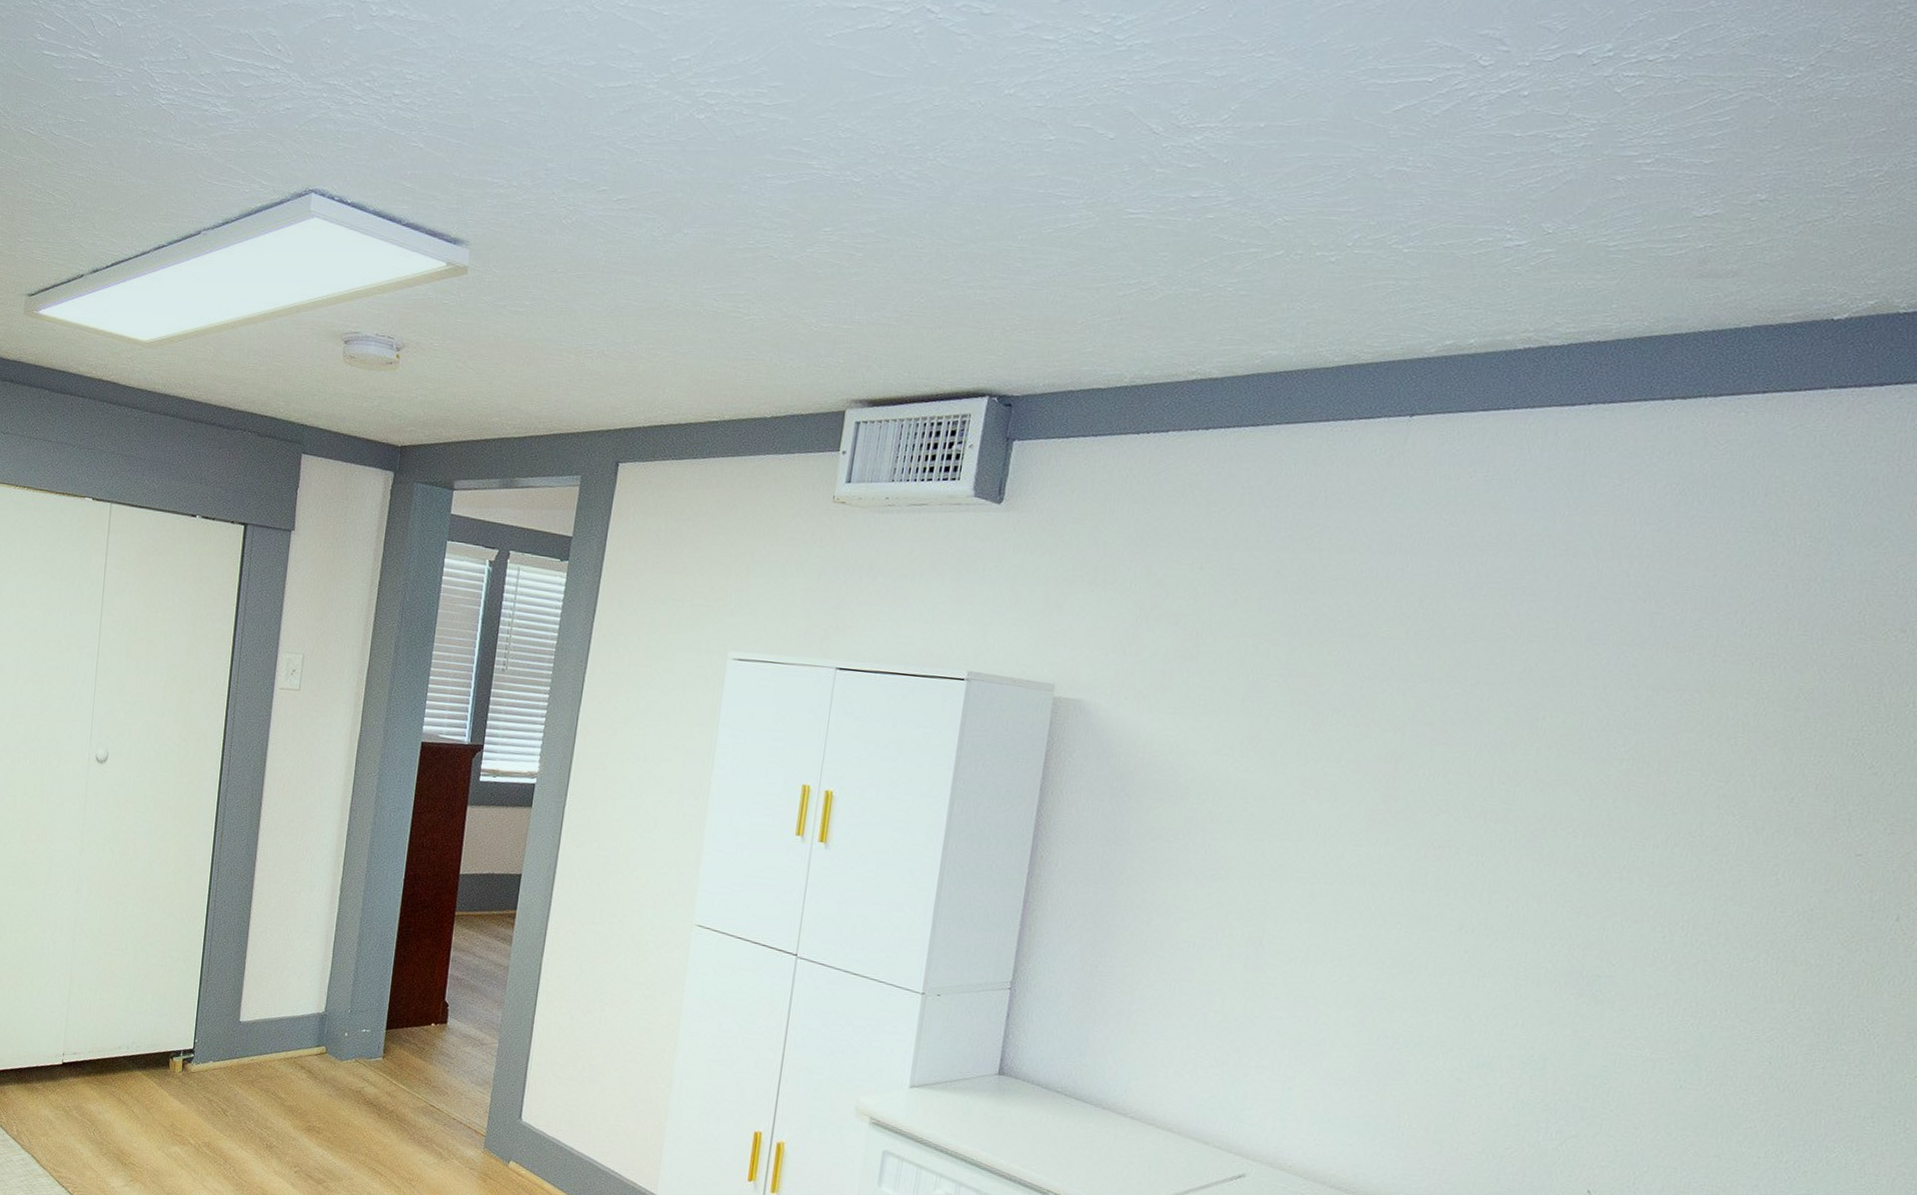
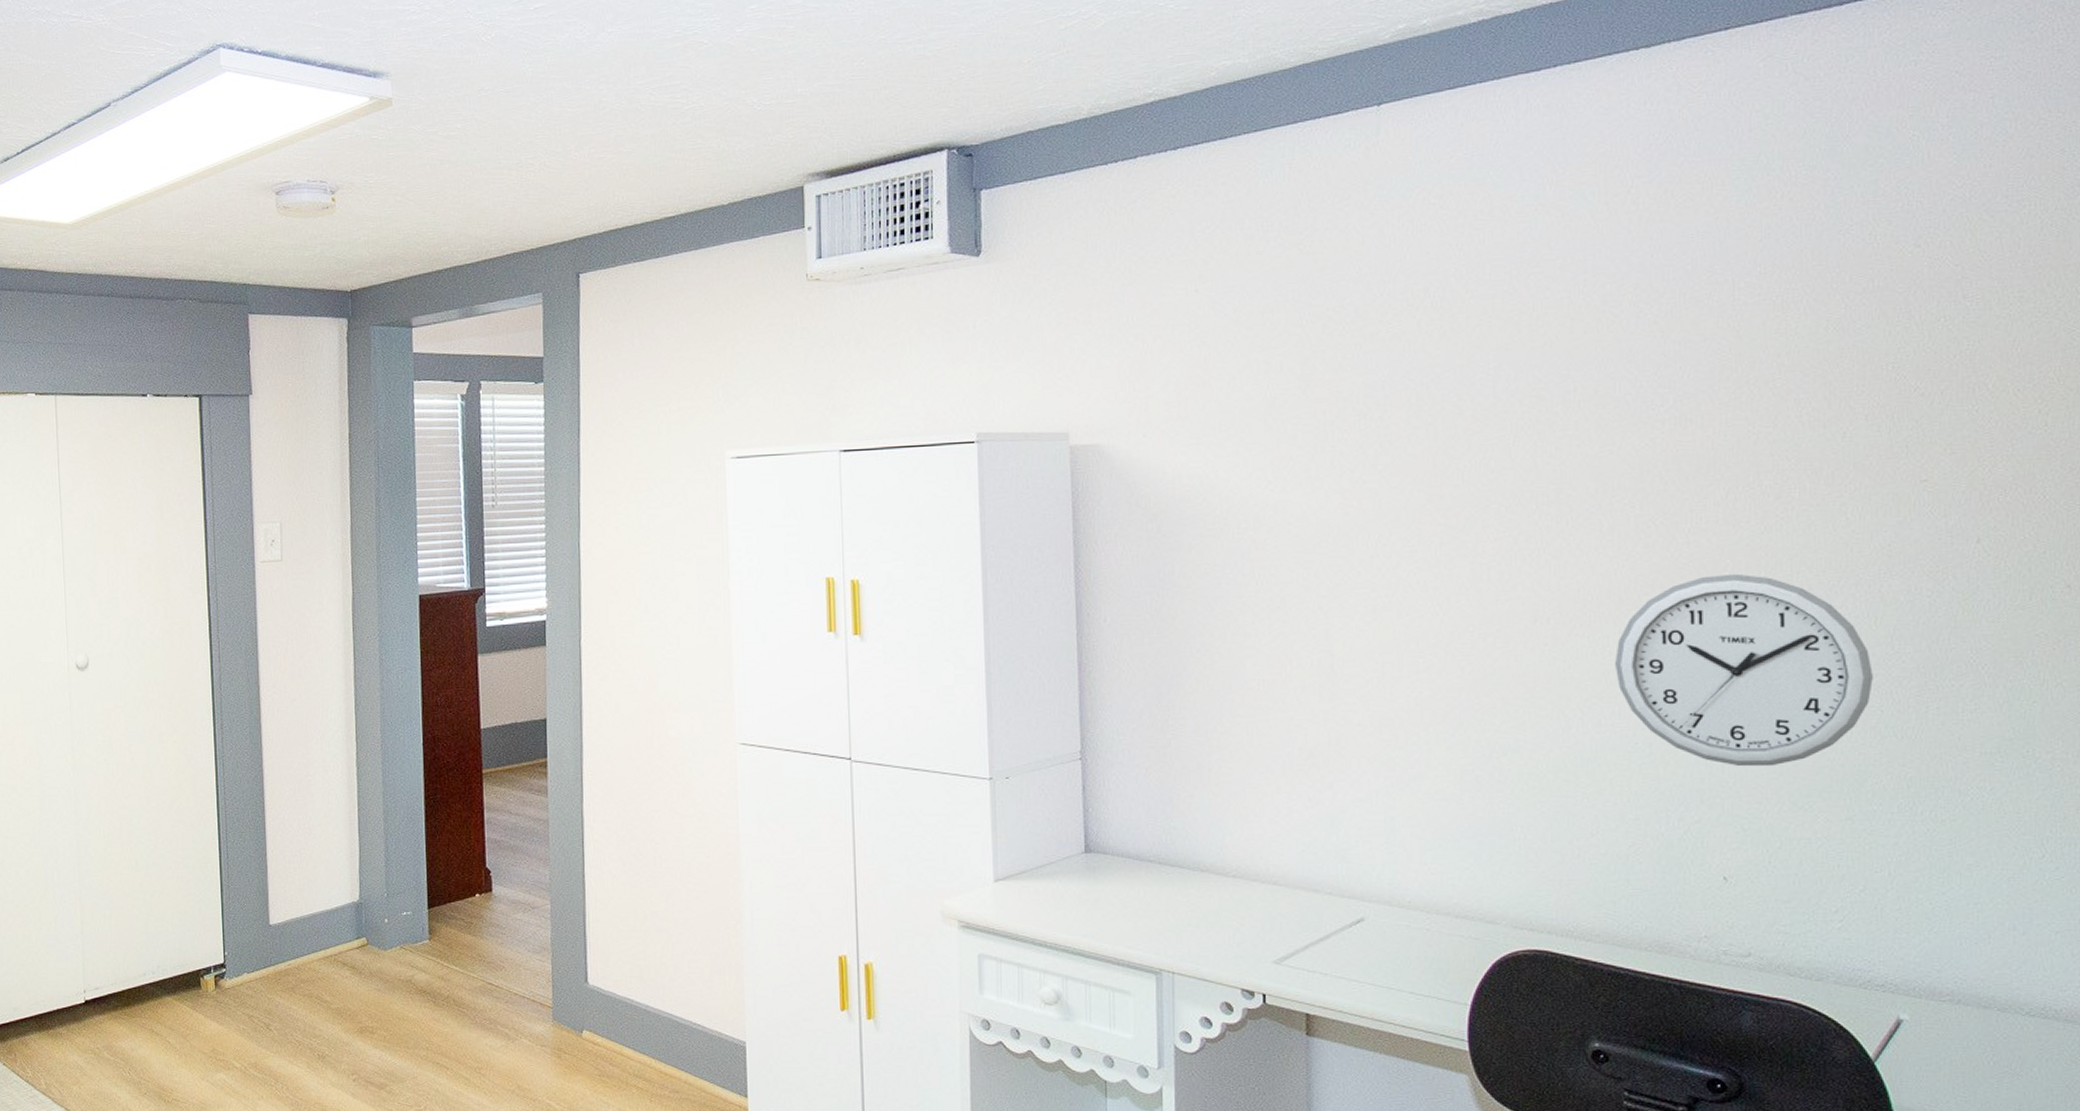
wall clock: none [1526,911,1771,1097] -> present [1615,573,1873,767]

